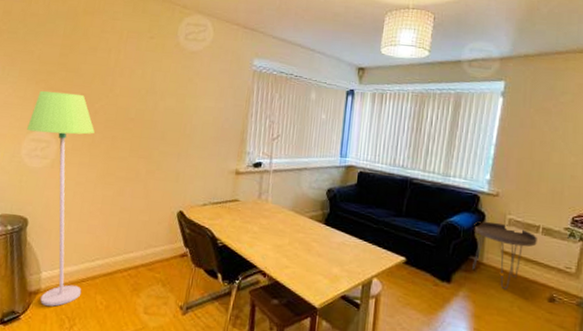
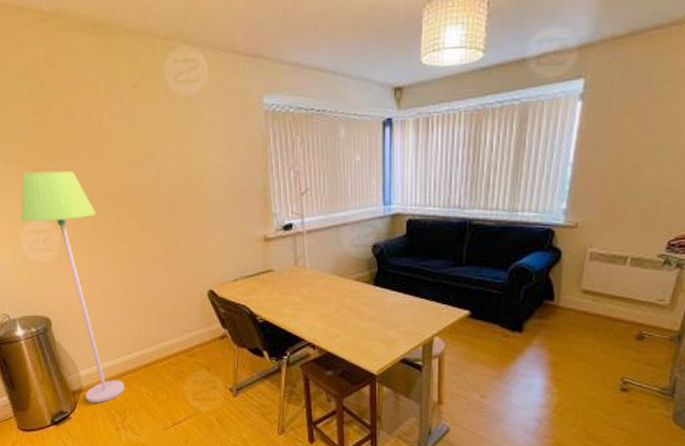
side table: present [472,221,537,290] -> none [547,258,624,333]

